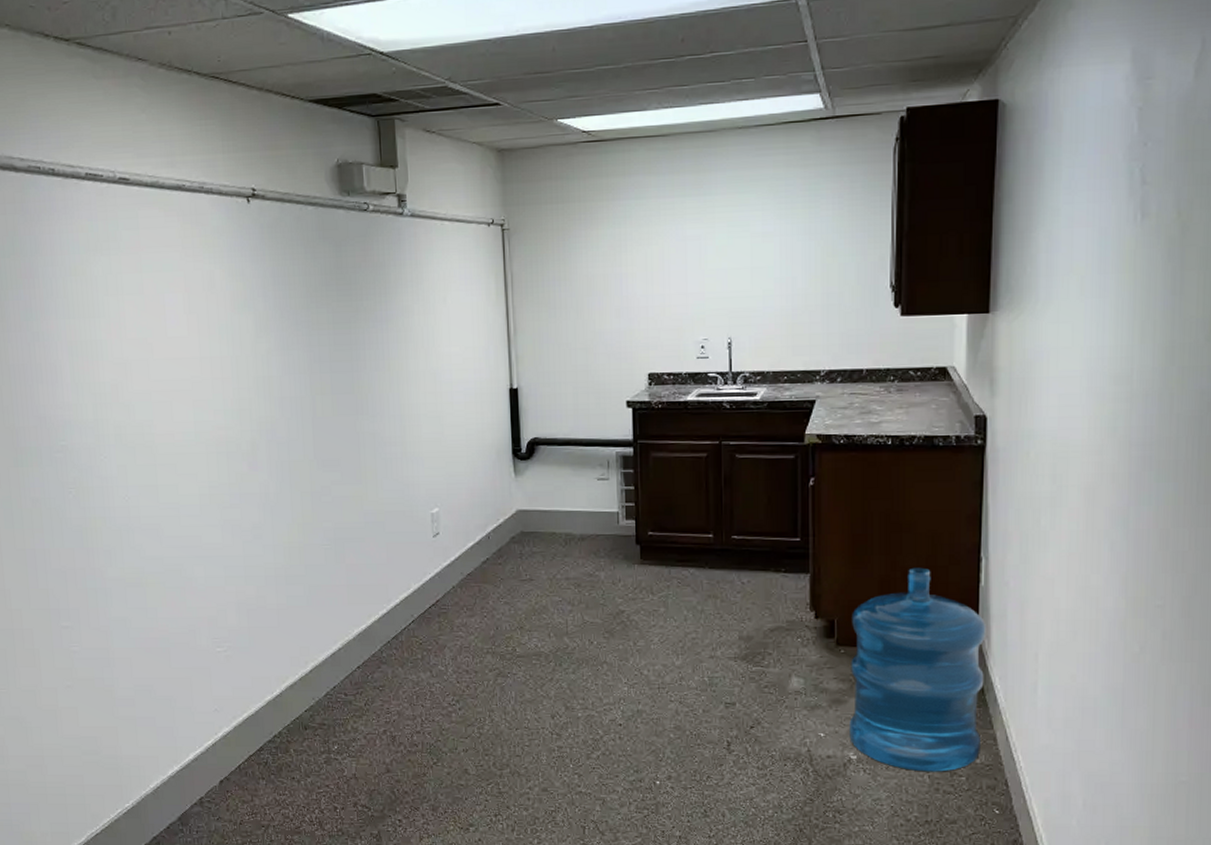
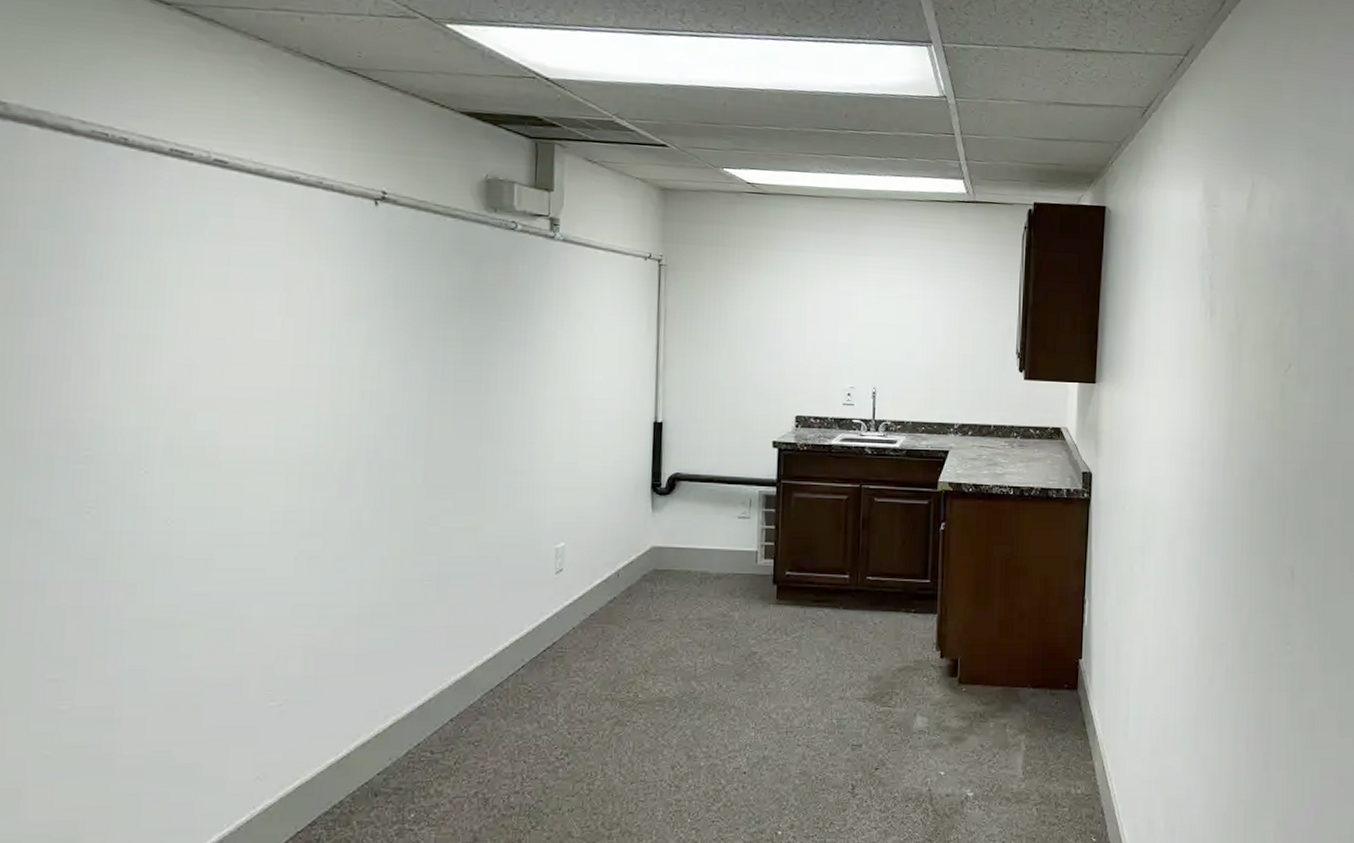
water jug: present [849,567,986,772] -> none [967,608,1088,805]

